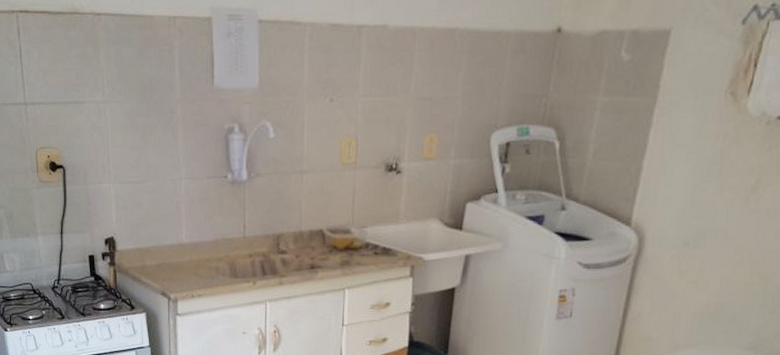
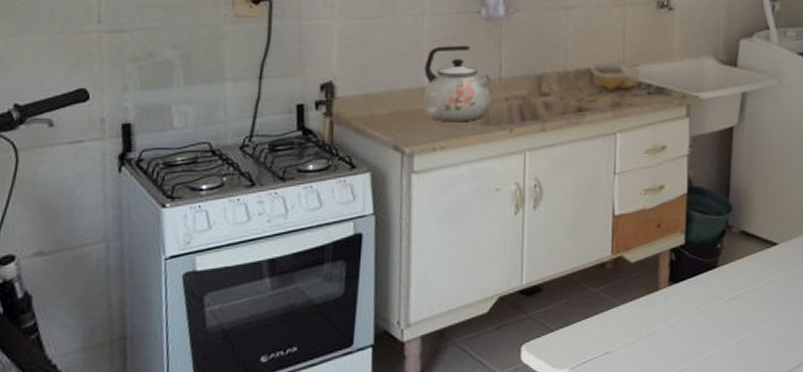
kettle: none [182,206,237,275] -> present [422,45,491,123]

